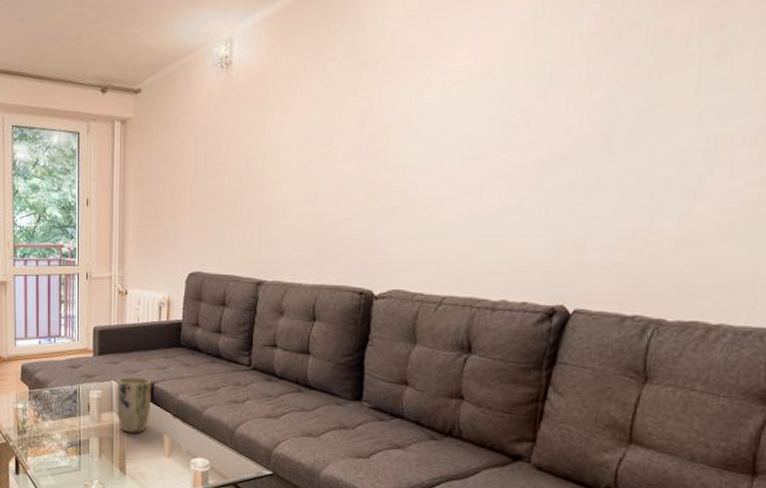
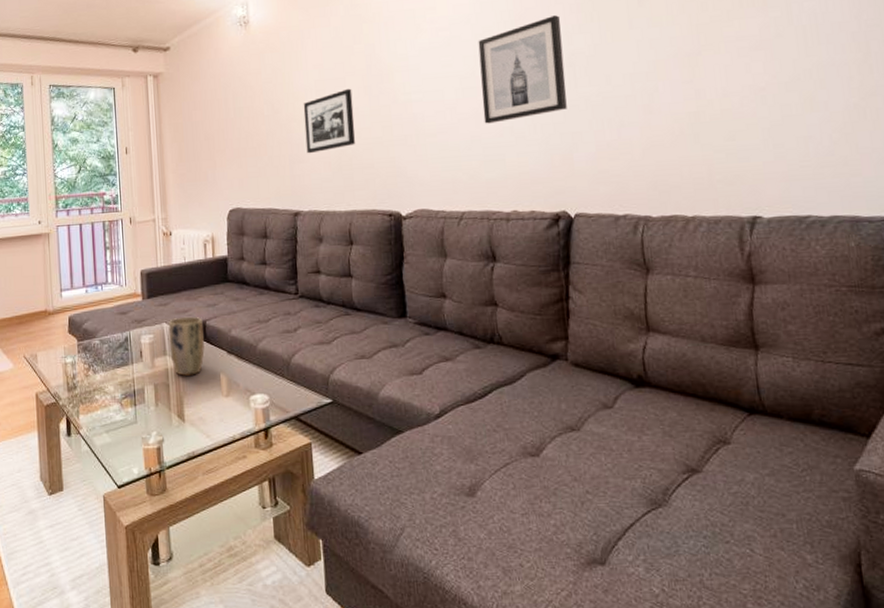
picture frame: none [278,148,339,220] -> present [303,88,355,154]
wall art: none [487,71,608,200] -> present [478,15,567,124]

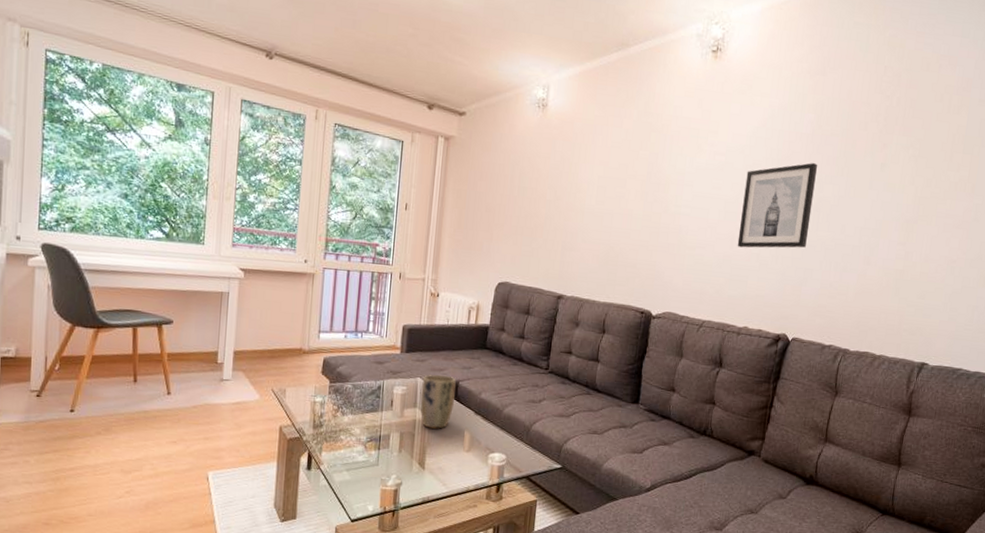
picture frame: present [303,88,355,154] -> none [579,190,630,244]

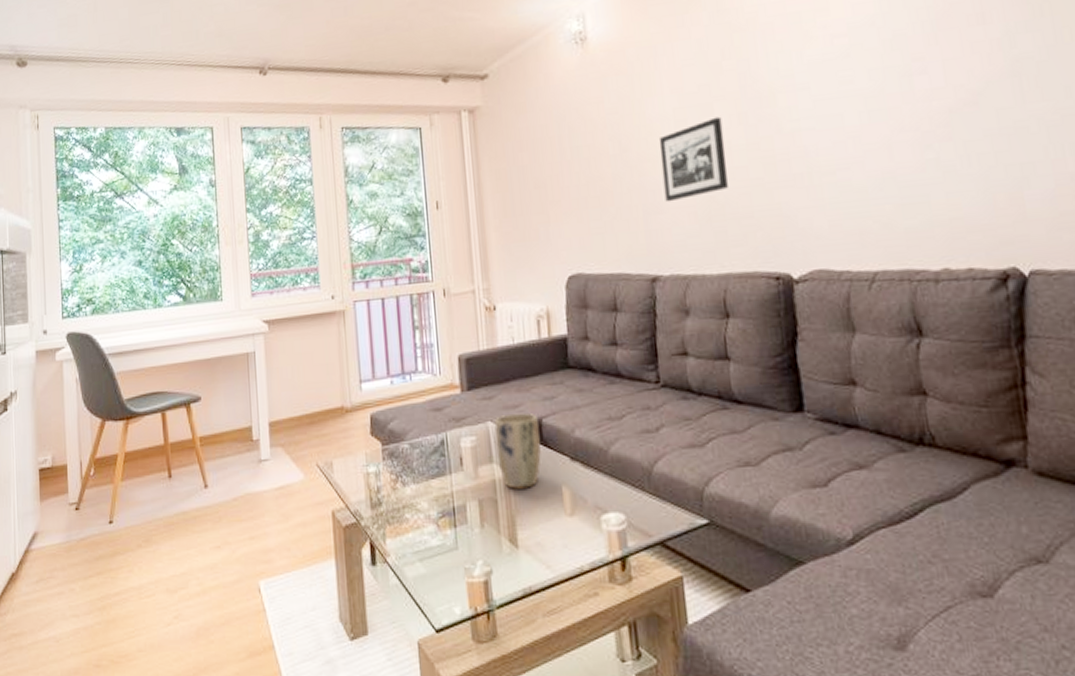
picture frame: none [579,190,630,244] -> present [658,116,728,202]
wall art: present [737,163,817,248] -> none [887,10,1013,156]

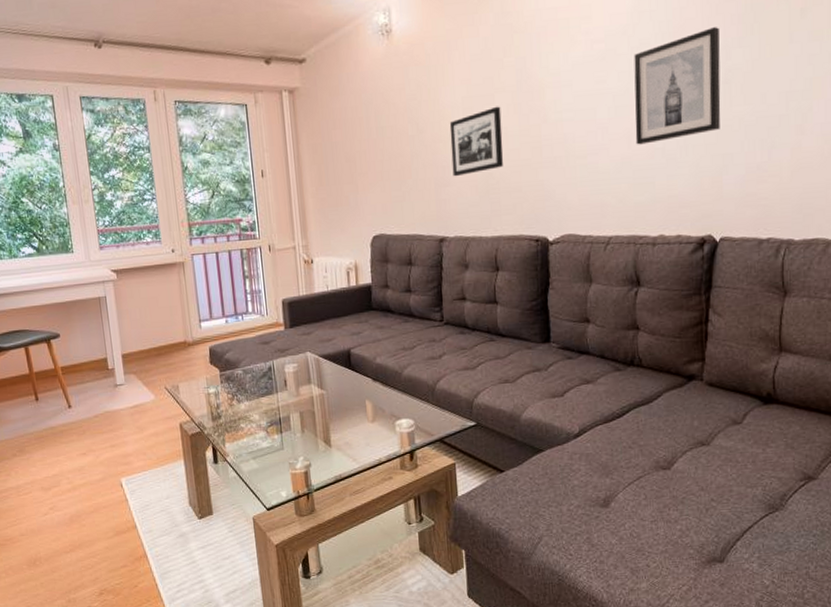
plant pot: present [494,412,541,489] -> none [312,345,350,403]
wall art: none [887,10,1013,156] -> present [634,27,721,145]

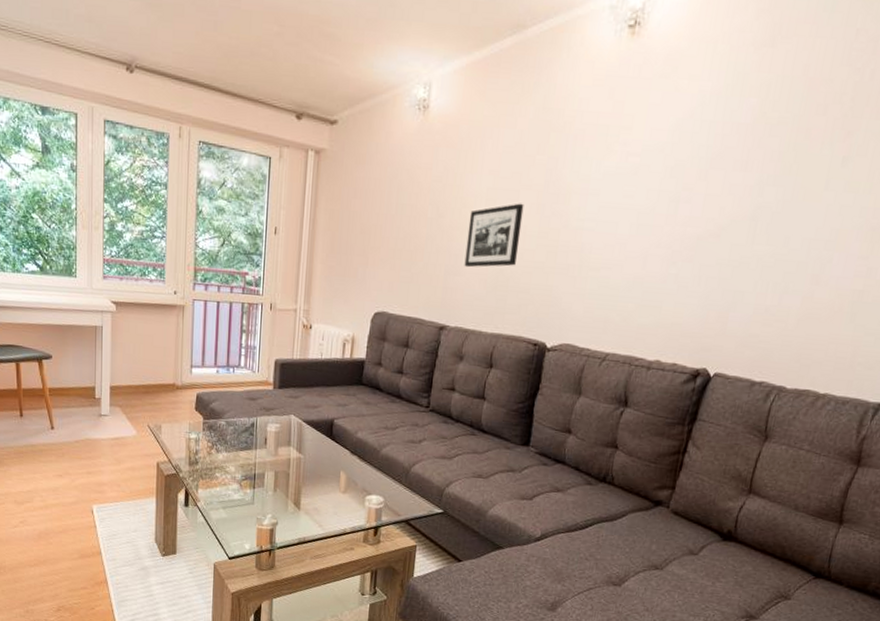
wall art: present [634,27,721,145] -> none [651,160,758,268]

